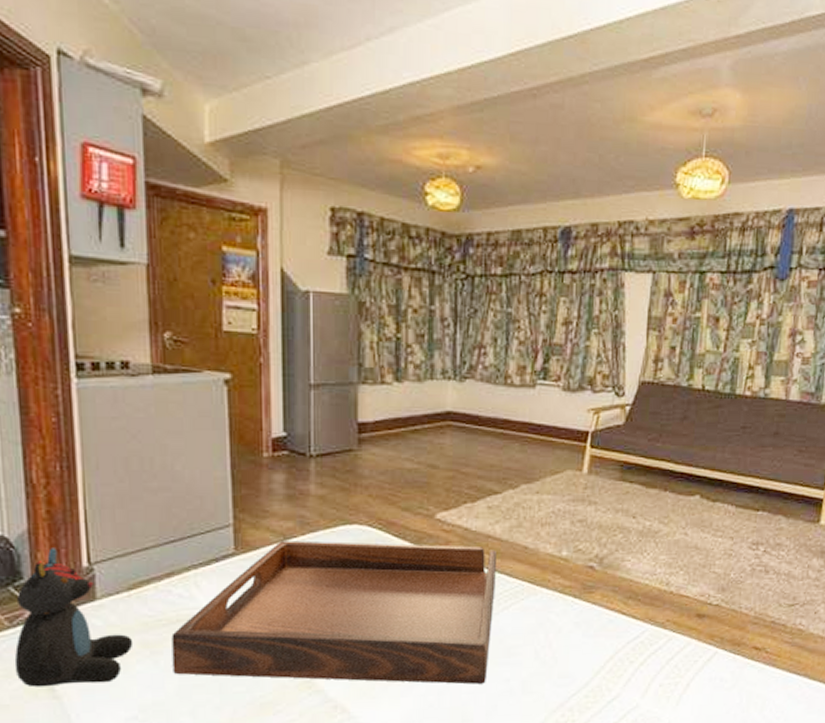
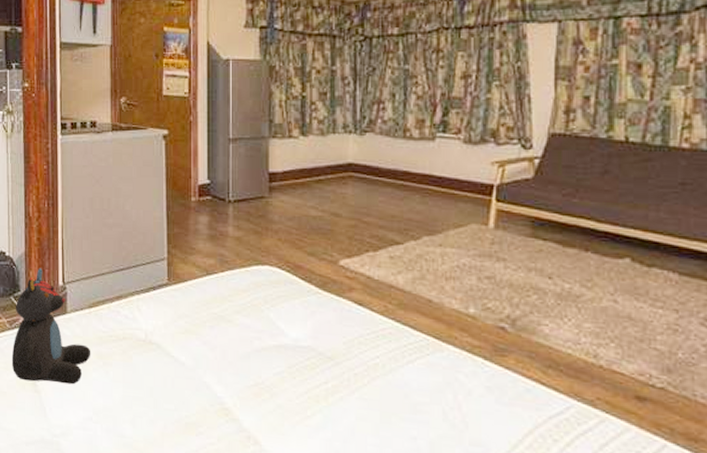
serving tray: present [171,540,496,684] -> none [119,276,399,438]

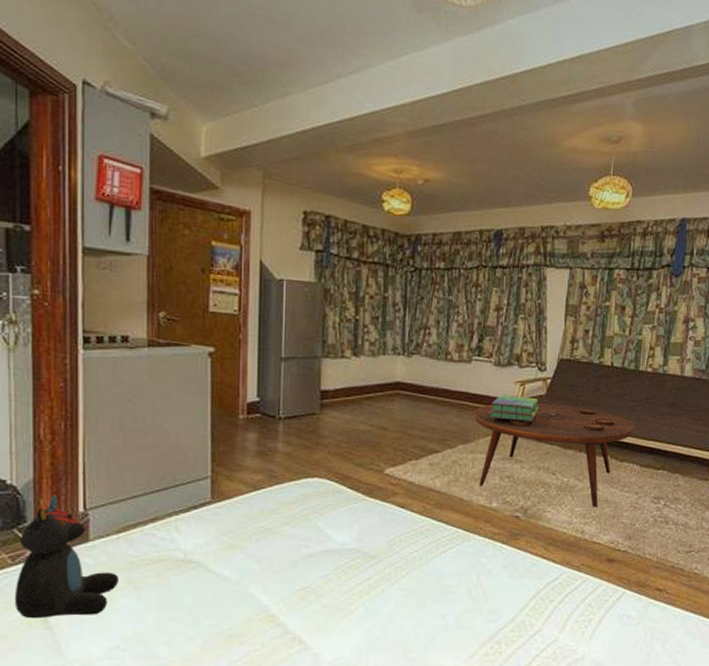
coffee table: none [440,187,669,325] -> present [473,402,636,507]
stack of books: none [461,178,524,211] -> present [490,395,539,421]

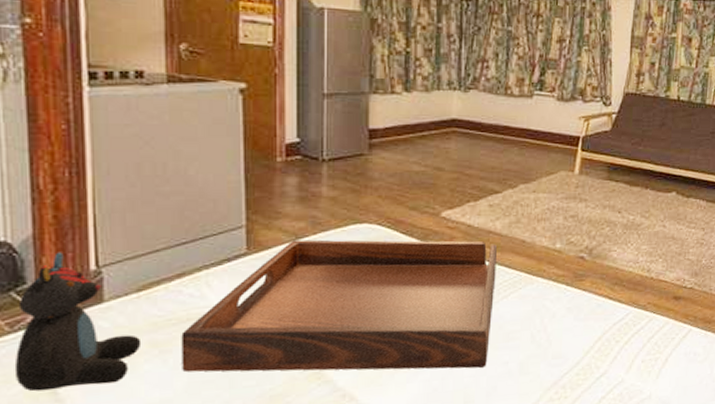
serving tray: none [153,491,436,619] -> present [181,239,497,372]
coffee table: present [473,402,636,507] -> none [535,138,702,245]
stack of books: present [490,395,539,421] -> none [553,131,604,158]

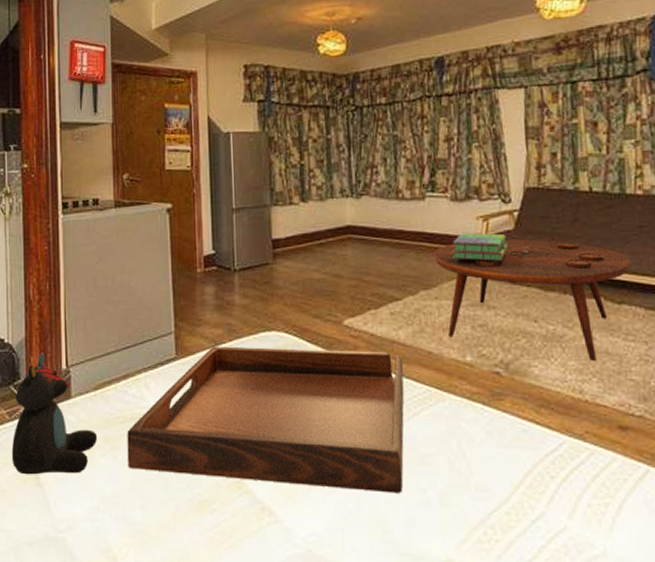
coffee table: none [535,138,702,245] -> present [433,238,632,360]
stack of books: none [553,131,604,158] -> present [452,232,508,261]

